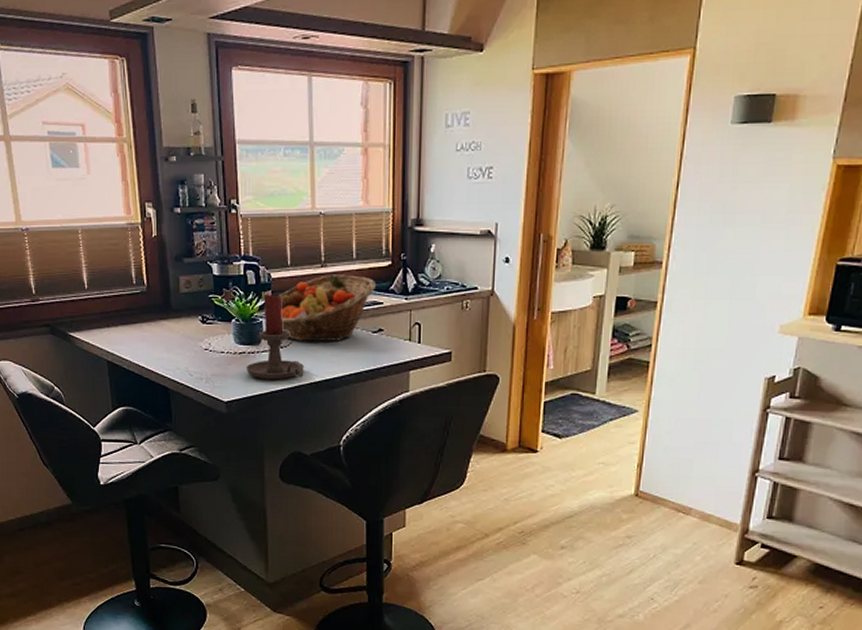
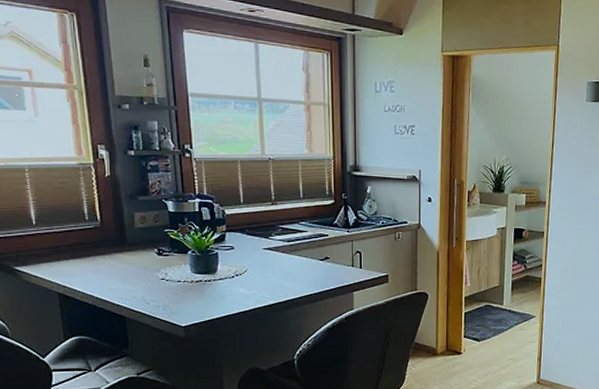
candle holder: present [246,294,304,380] -> none [203,229,259,305]
fruit basket: present [264,275,377,342] -> none [219,211,322,270]

